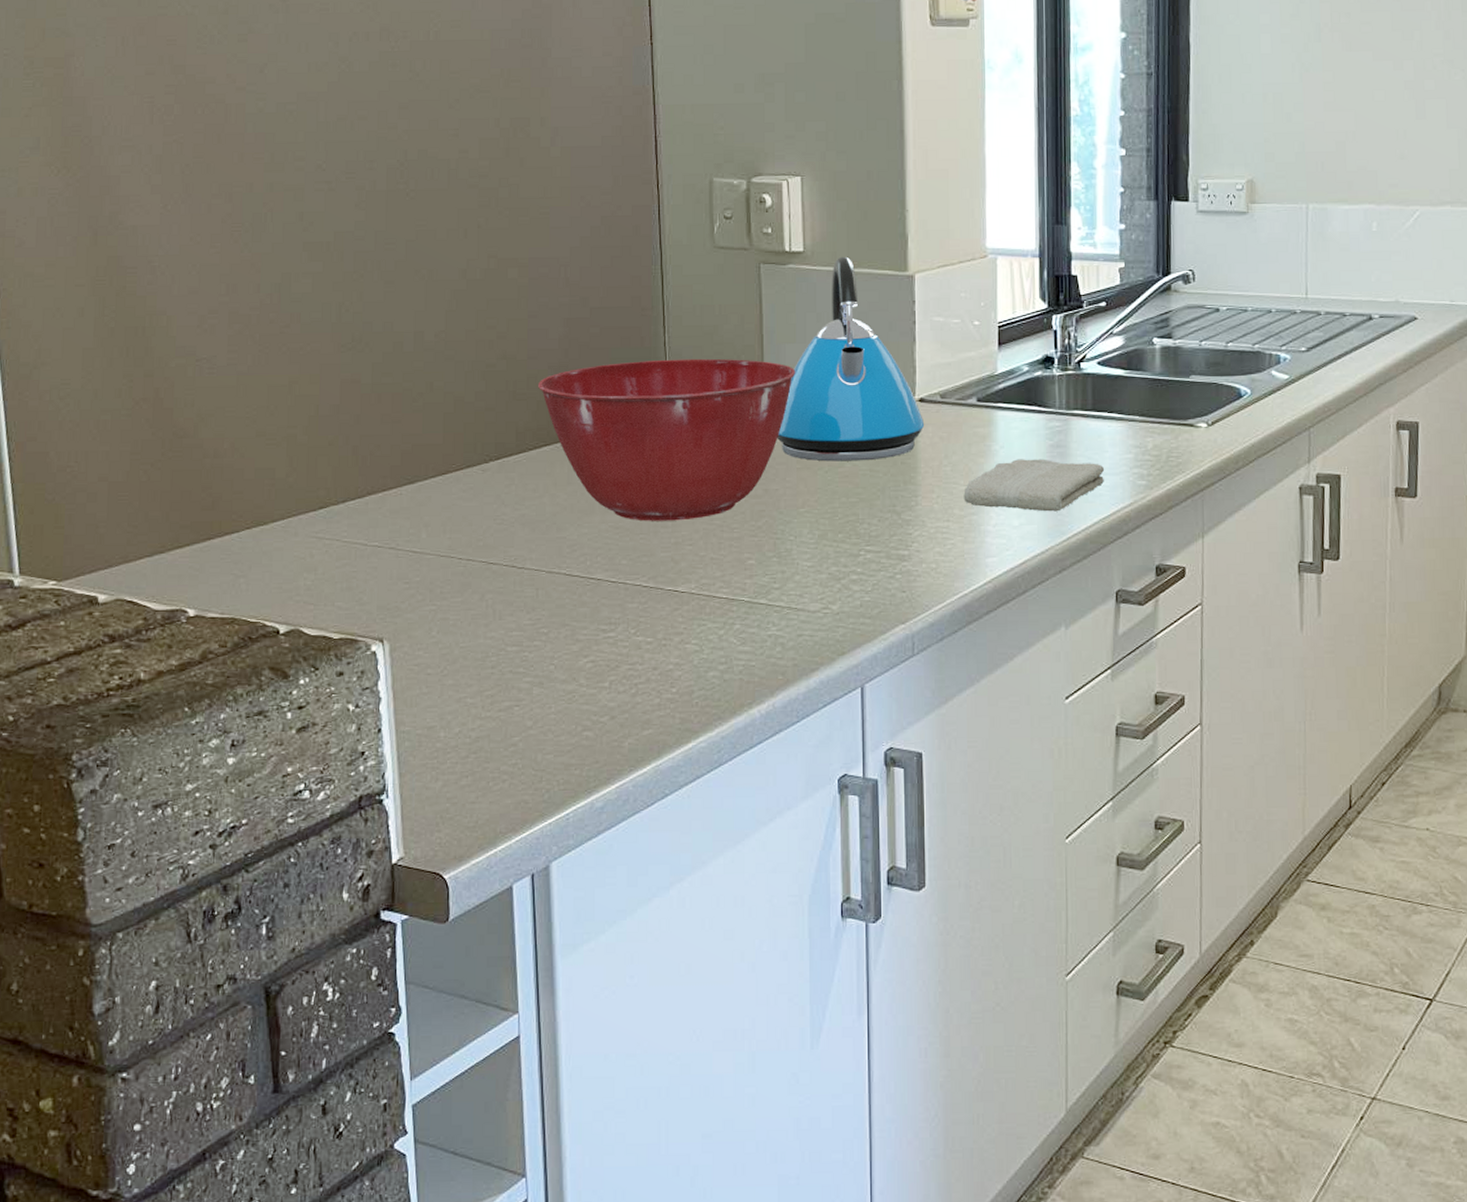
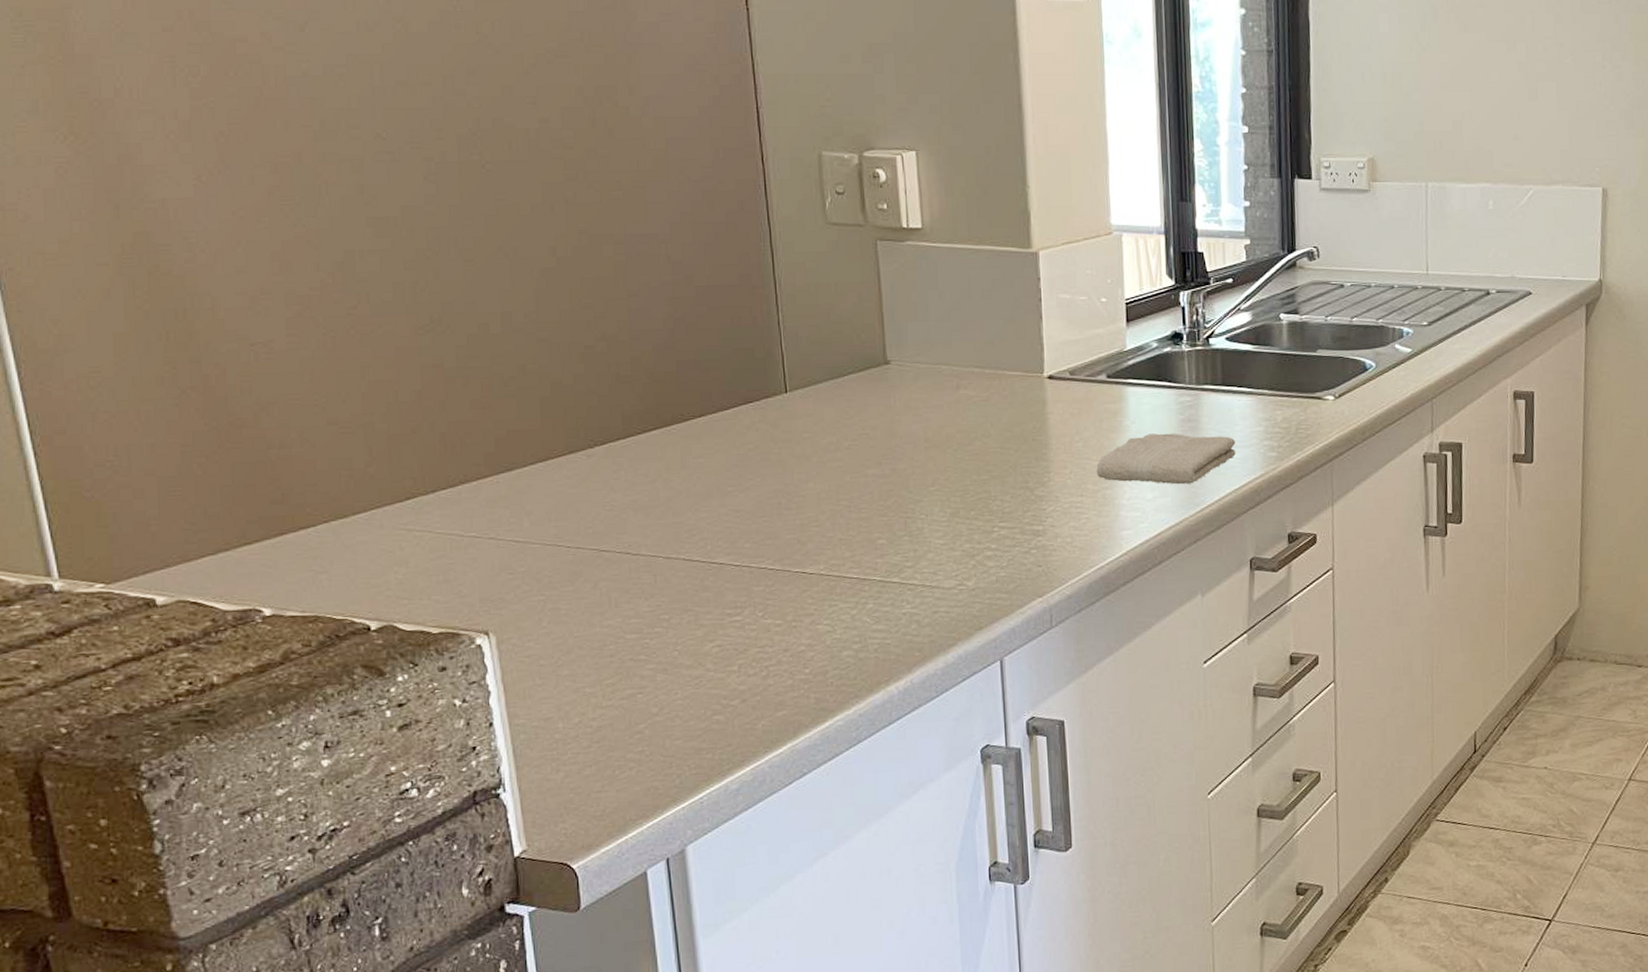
mixing bowl: present [538,358,796,521] -> none [643,337,920,504]
kettle: present [777,256,925,462] -> none [902,233,1055,440]

